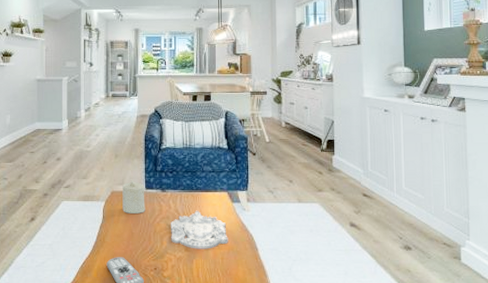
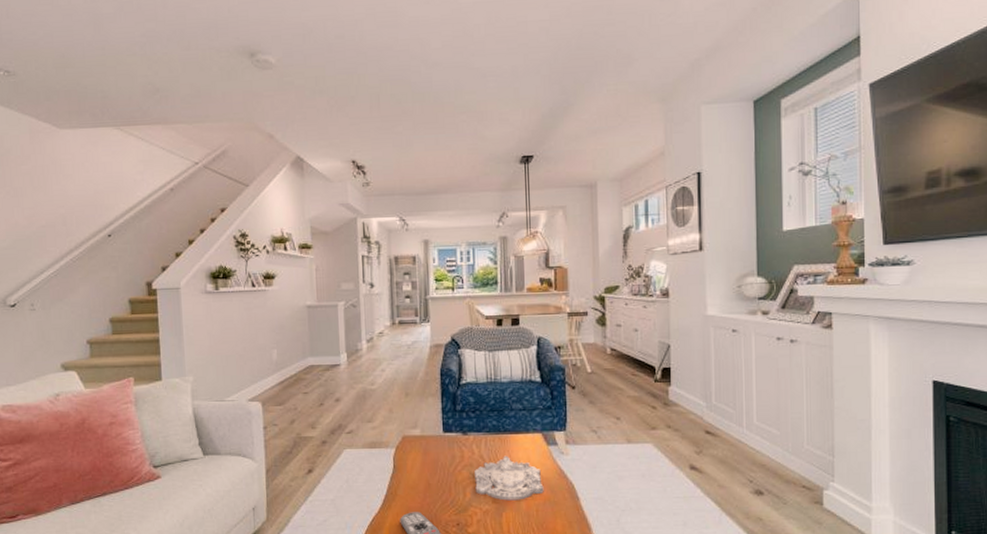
candle: present [122,180,145,213] -> none [415,422,444,461]

